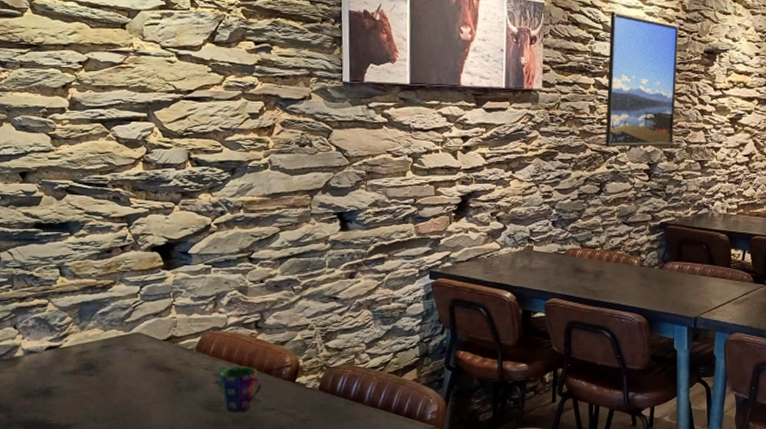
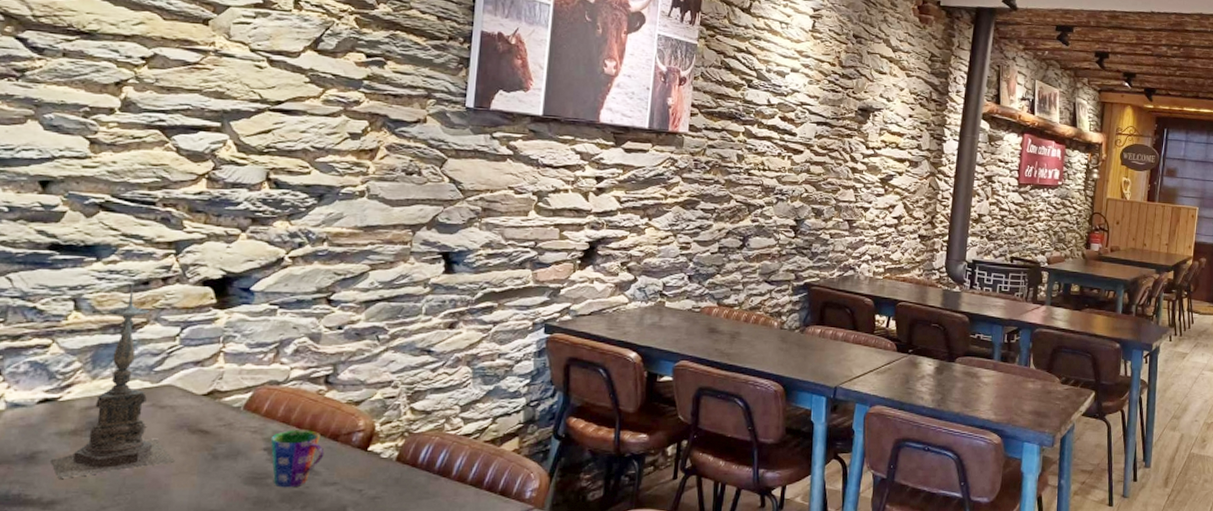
candle holder: none [62,253,150,409] -> present [51,284,175,480]
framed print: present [605,11,679,147] -> none [751,59,835,203]

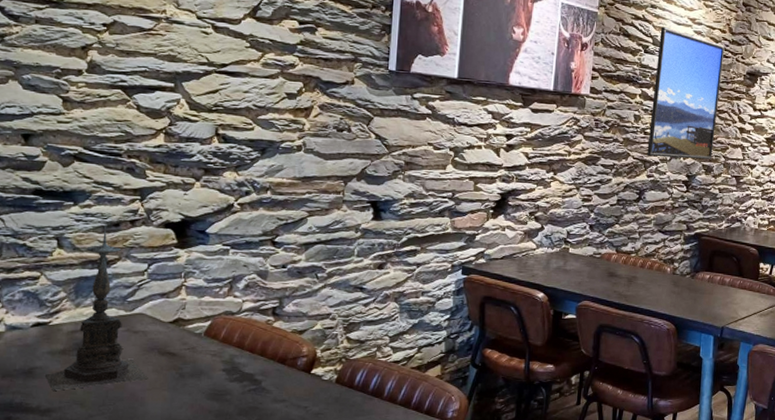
cup: present [270,430,325,488] -> none [228,354,274,404]
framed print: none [751,59,835,203] -> present [647,26,725,160]

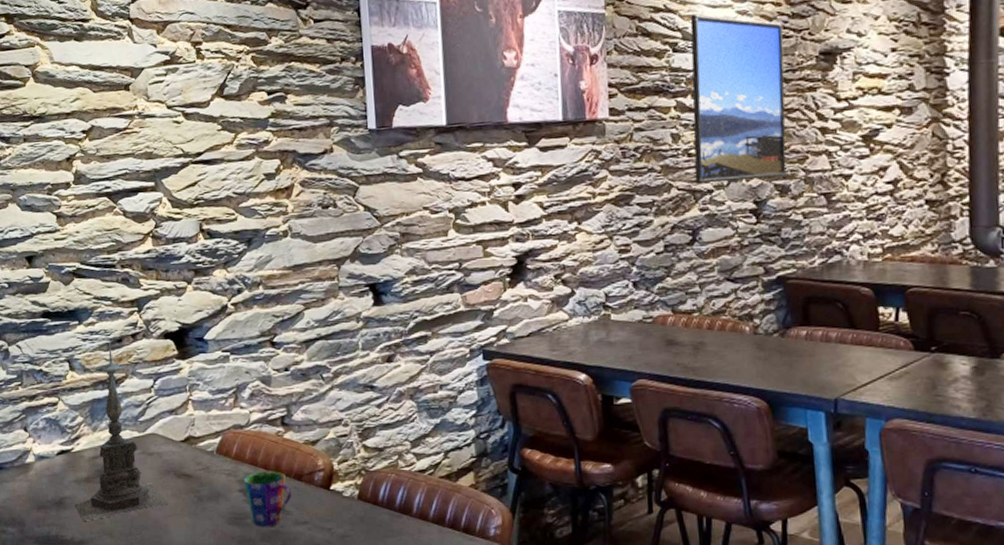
cup: none [228,354,274,404] -> present [243,471,292,527]

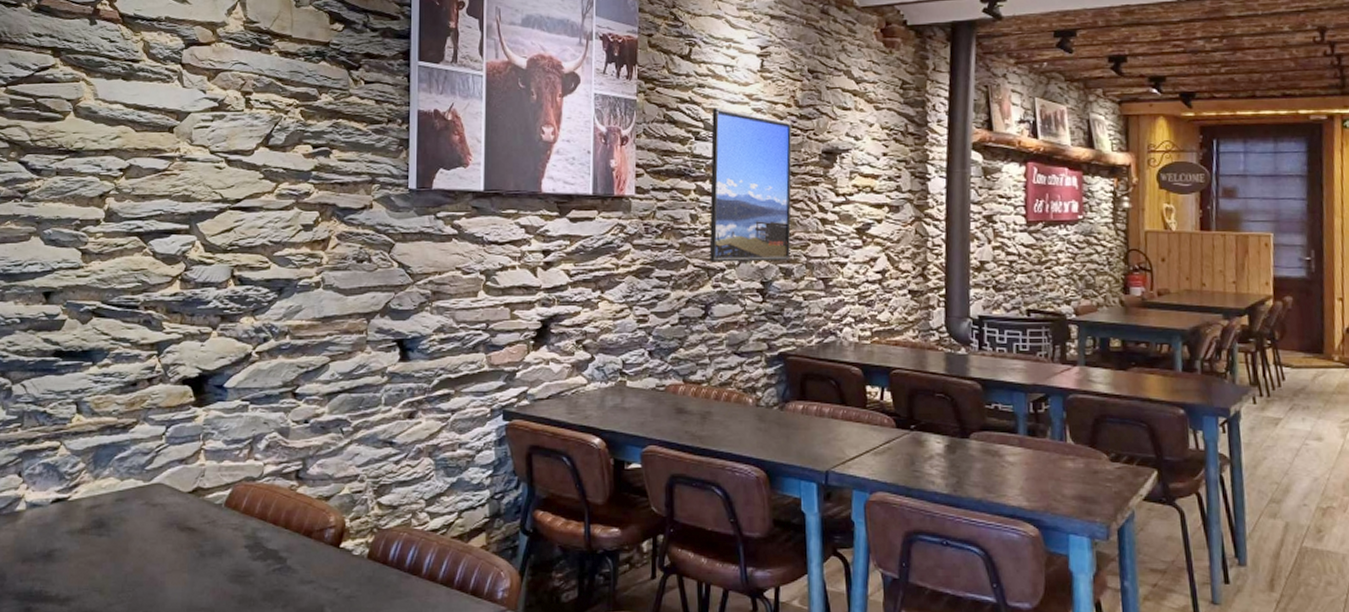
candle holder: present [75,342,169,522] -> none [65,386,168,577]
cup: present [243,471,292,527] -> none [250,526,300,586]

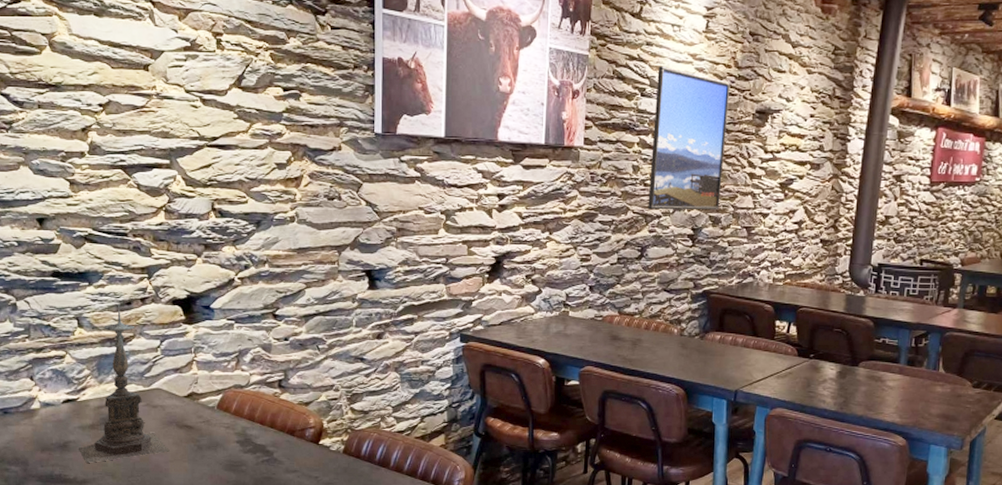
candle holder: none [65,386,168,577] -> present [79,304,170,464]

